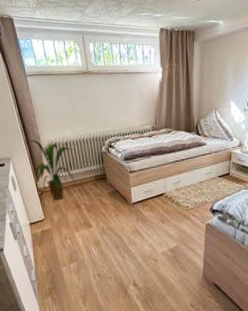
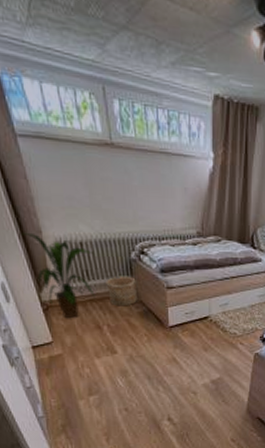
wooden bucket: none [84,165,108,189] -> present [106,275,139,306]

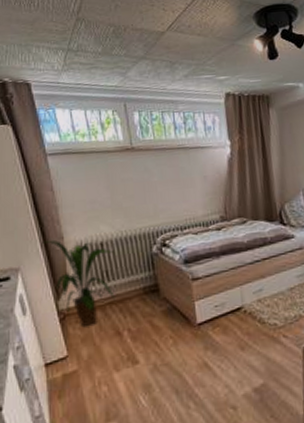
wooden bucket: present [106,275,139,306] -> none [126,271,162,307]

